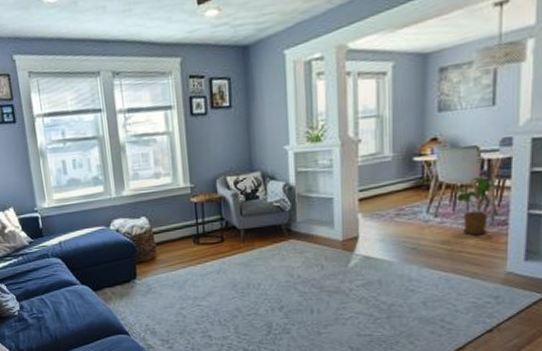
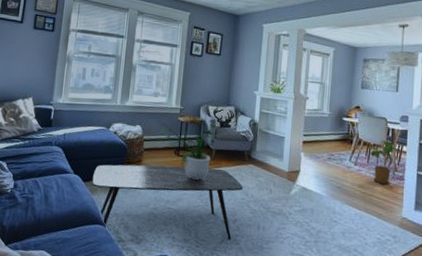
coffee table: none [102,251,287,336] -> present [92,164,244,240]
potted plant: none [169,185,249,269] -> present [159,112,222,180]

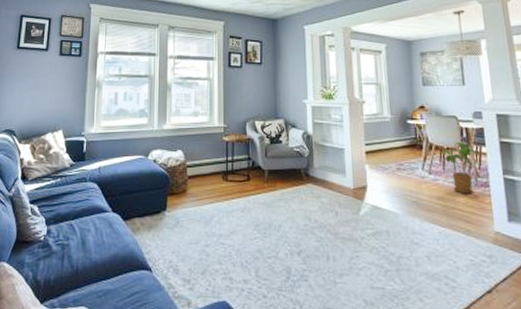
coffee table: present [92,164,244,240] -> none [133,192,305,276]
potted plant: present [159,112,222,180] -> none [203,128,273,207]

